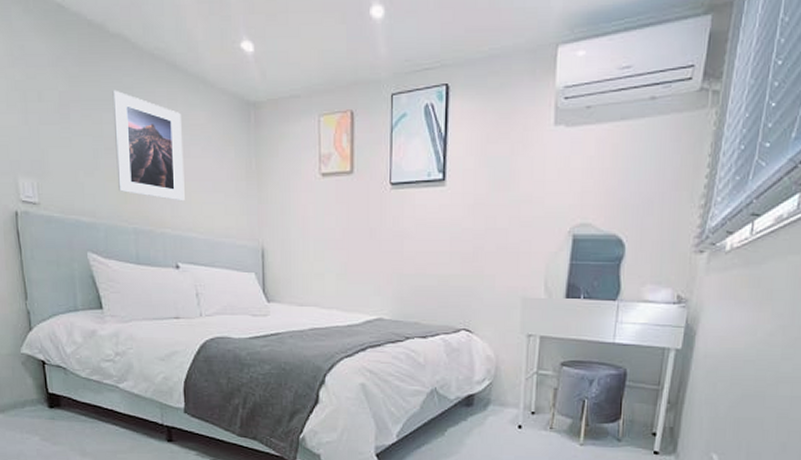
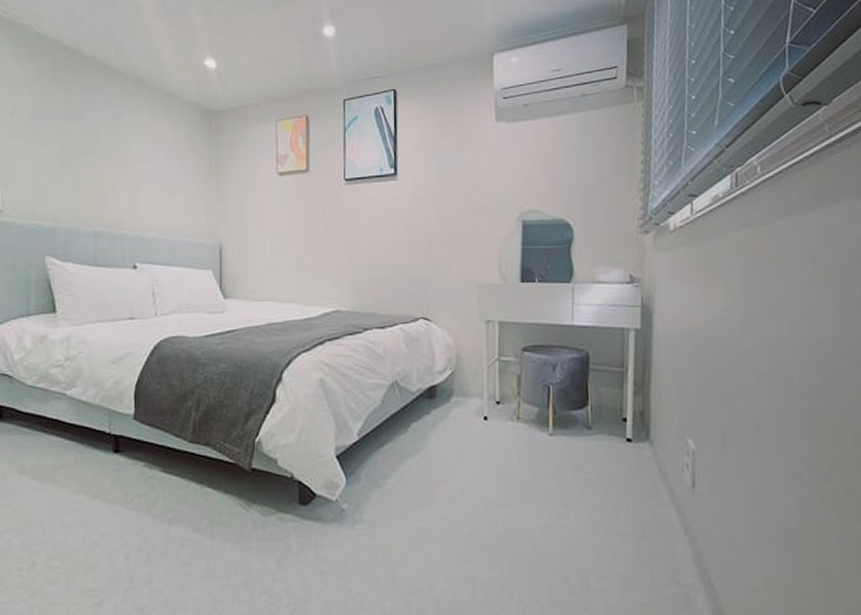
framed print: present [112,89,185,202] -> none [80,104,147,204]

